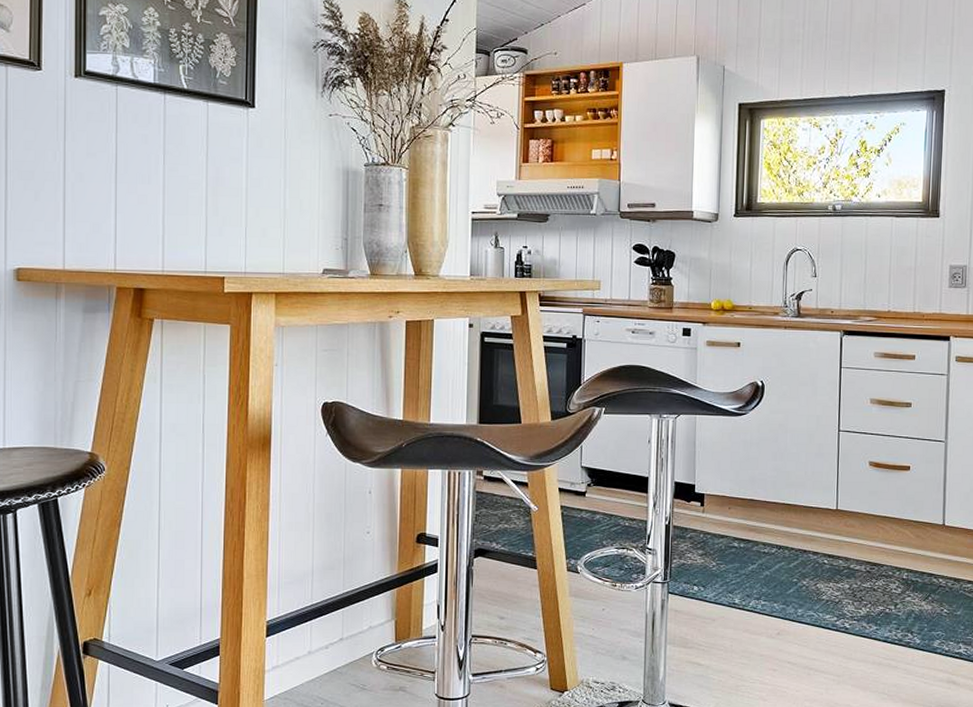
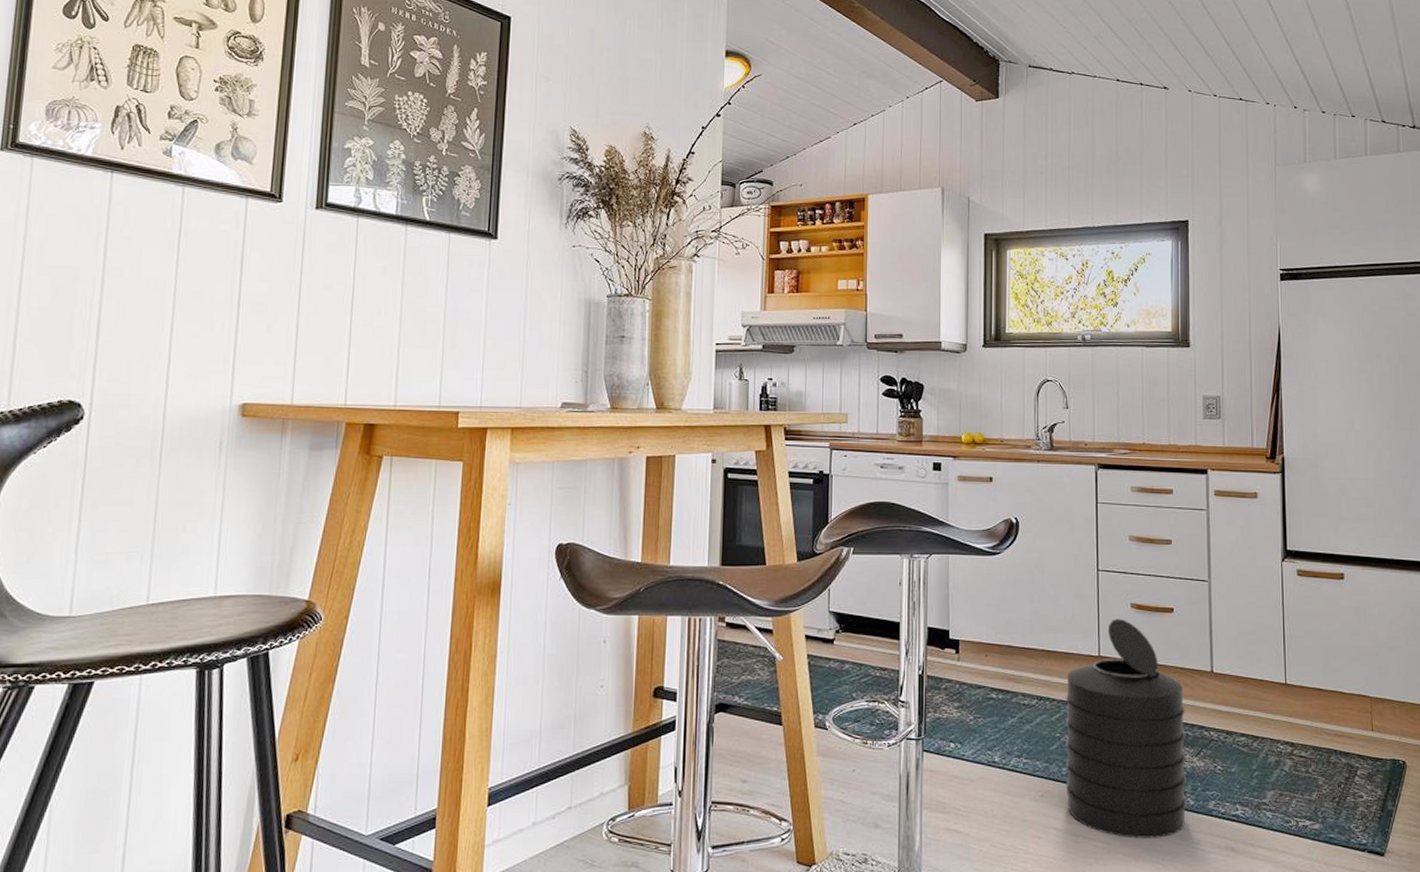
trash can: none [801,475,916,672] -> present [1065,618,1187,838]

